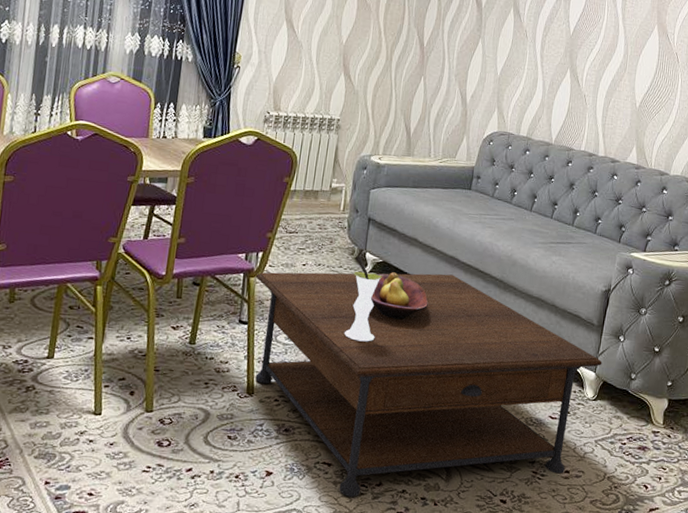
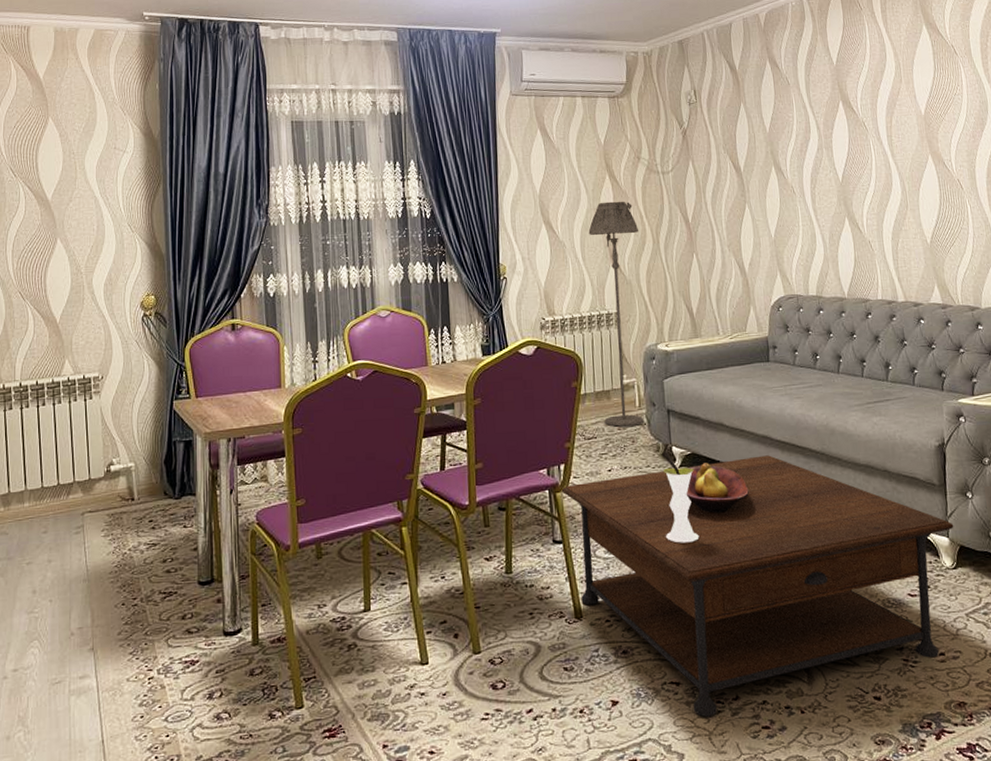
floor lamp: none [308,11,376,228] -> present [588,201,645,427]

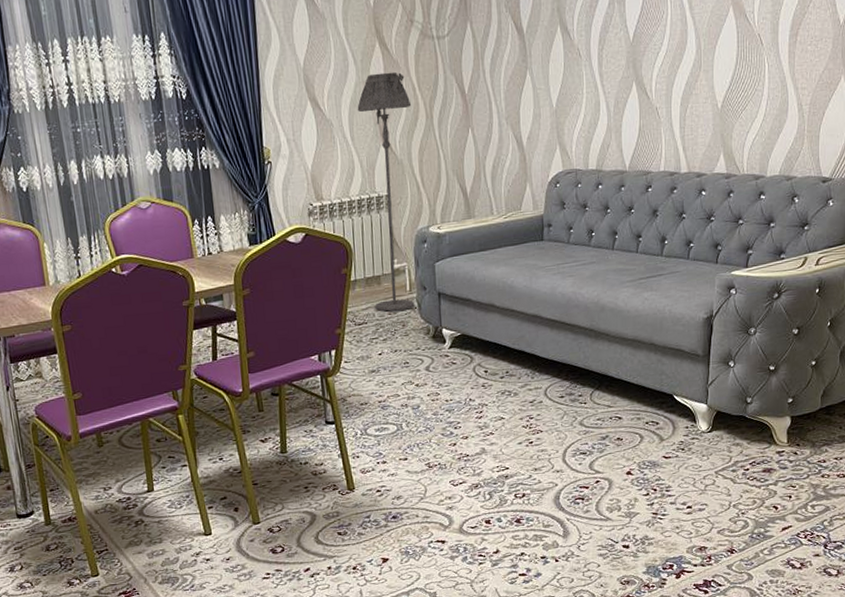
coffee table: present [561,455,954,717] -> none [333,333,713,568]
vase: present [662,451,700,543] -> none [432,333,467,419]
fruit bowl: present [686,463,749,514] -> none [455,343,517,391]

